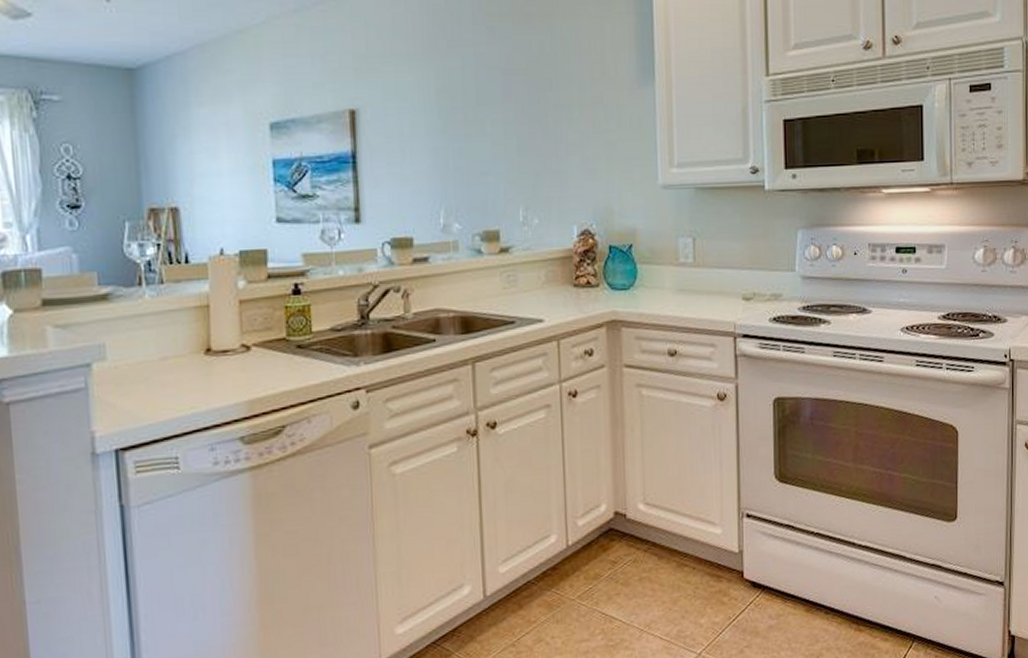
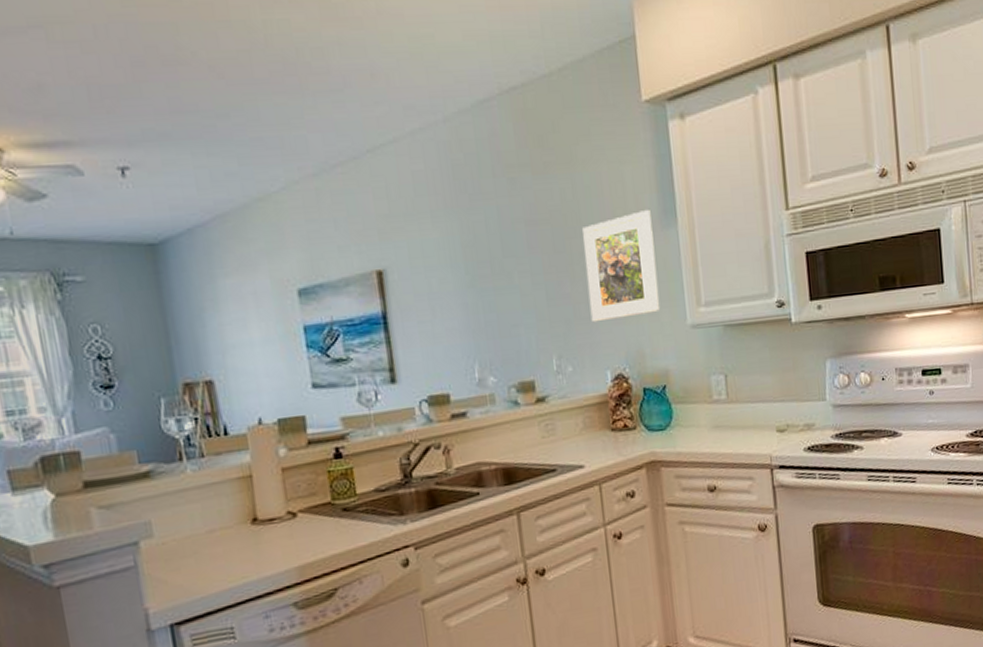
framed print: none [559,67,632,176] -> present [582,210,661,323]

